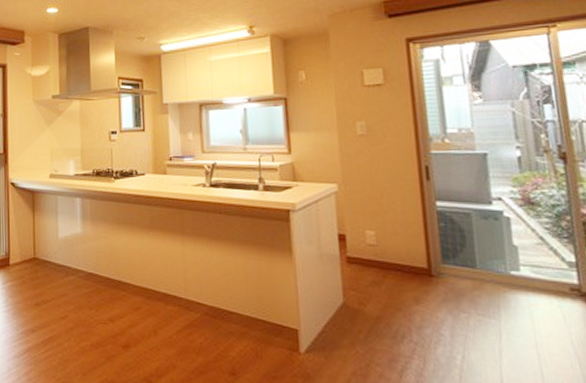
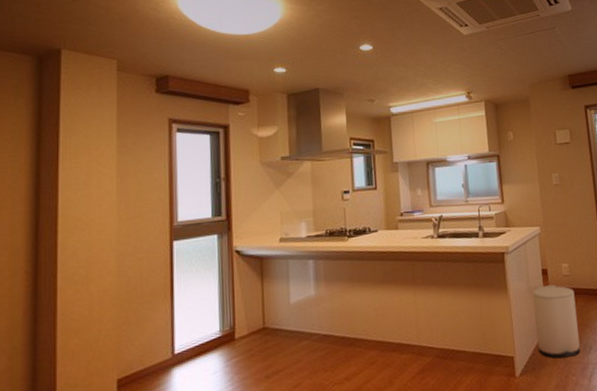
pedal bin: none [324,254,389,343] -> present [532,285,581,359]

